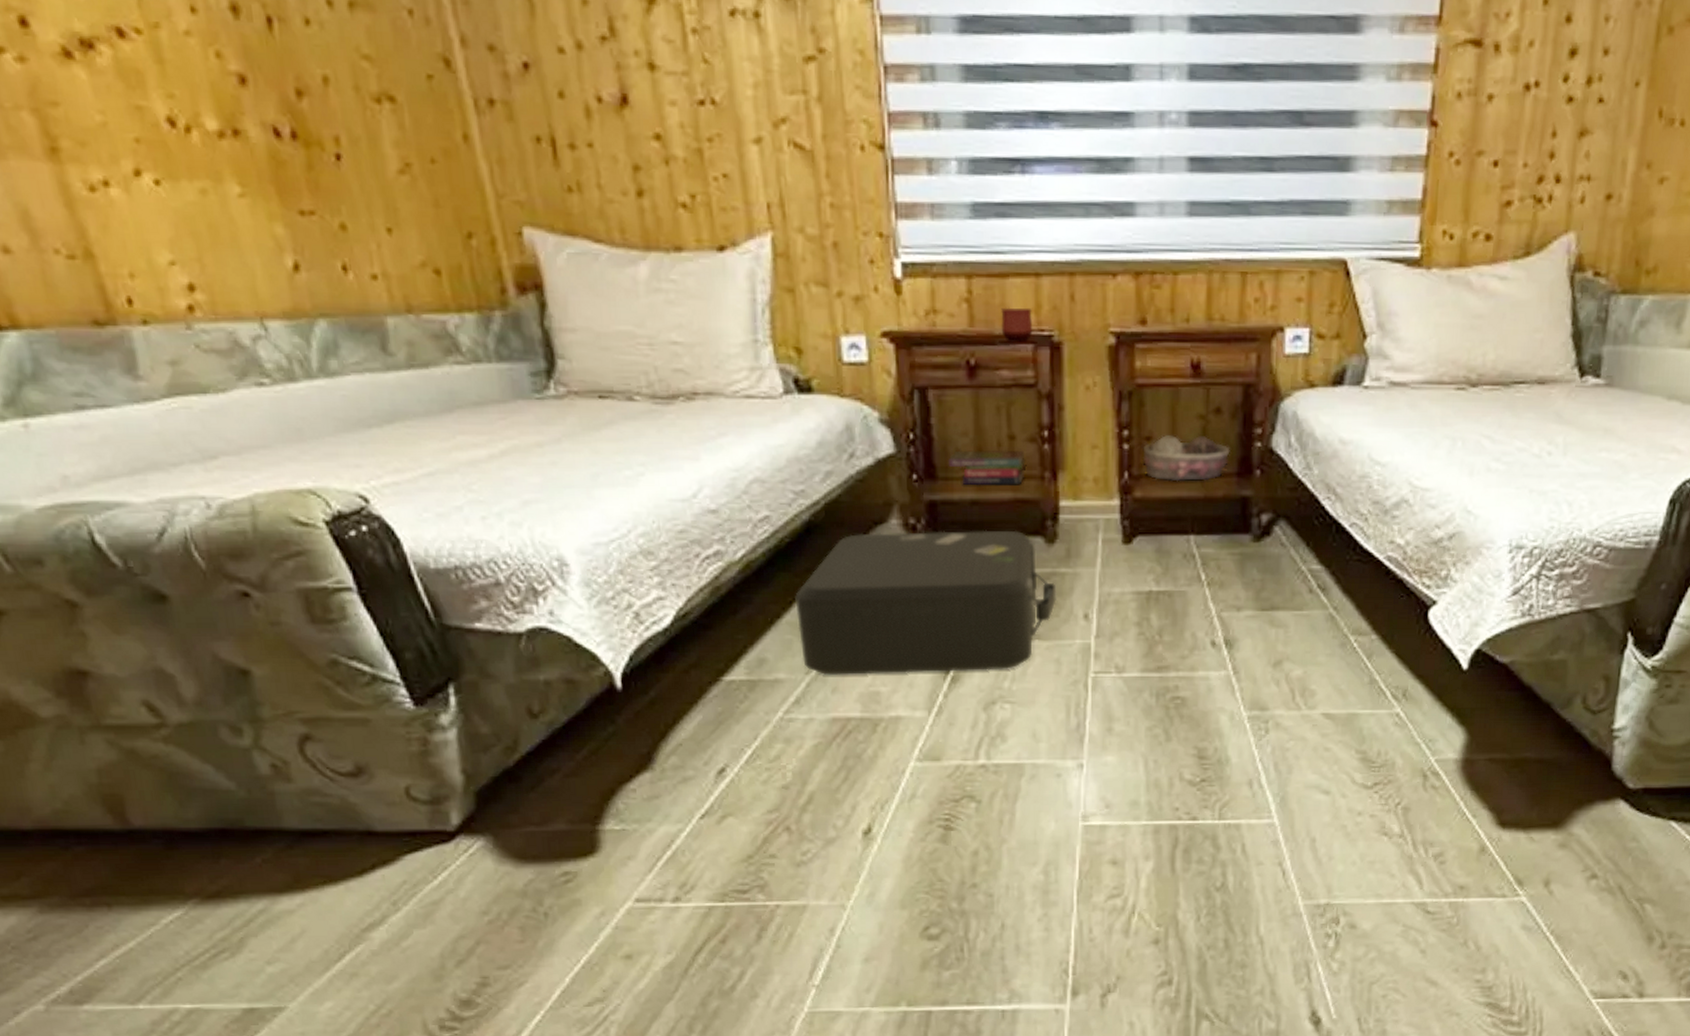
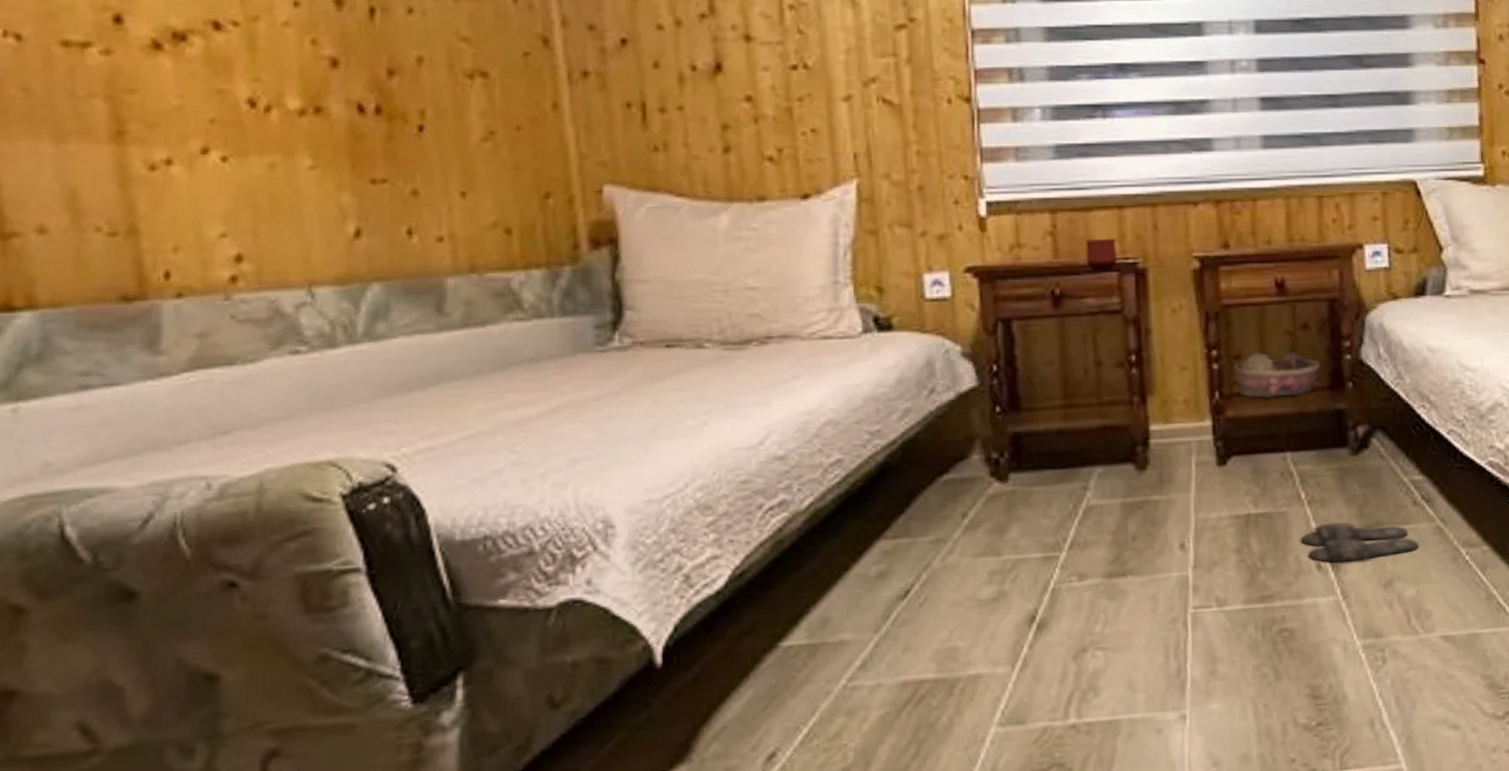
suitcase: present [795,530,1056,675] -> none [866,458,1150,632]
books: present [948,449,1025,486] -> none [1032,376,1113,415]
slippers: none [1198,604,1310,641] -> present [1301,521,1419,563]

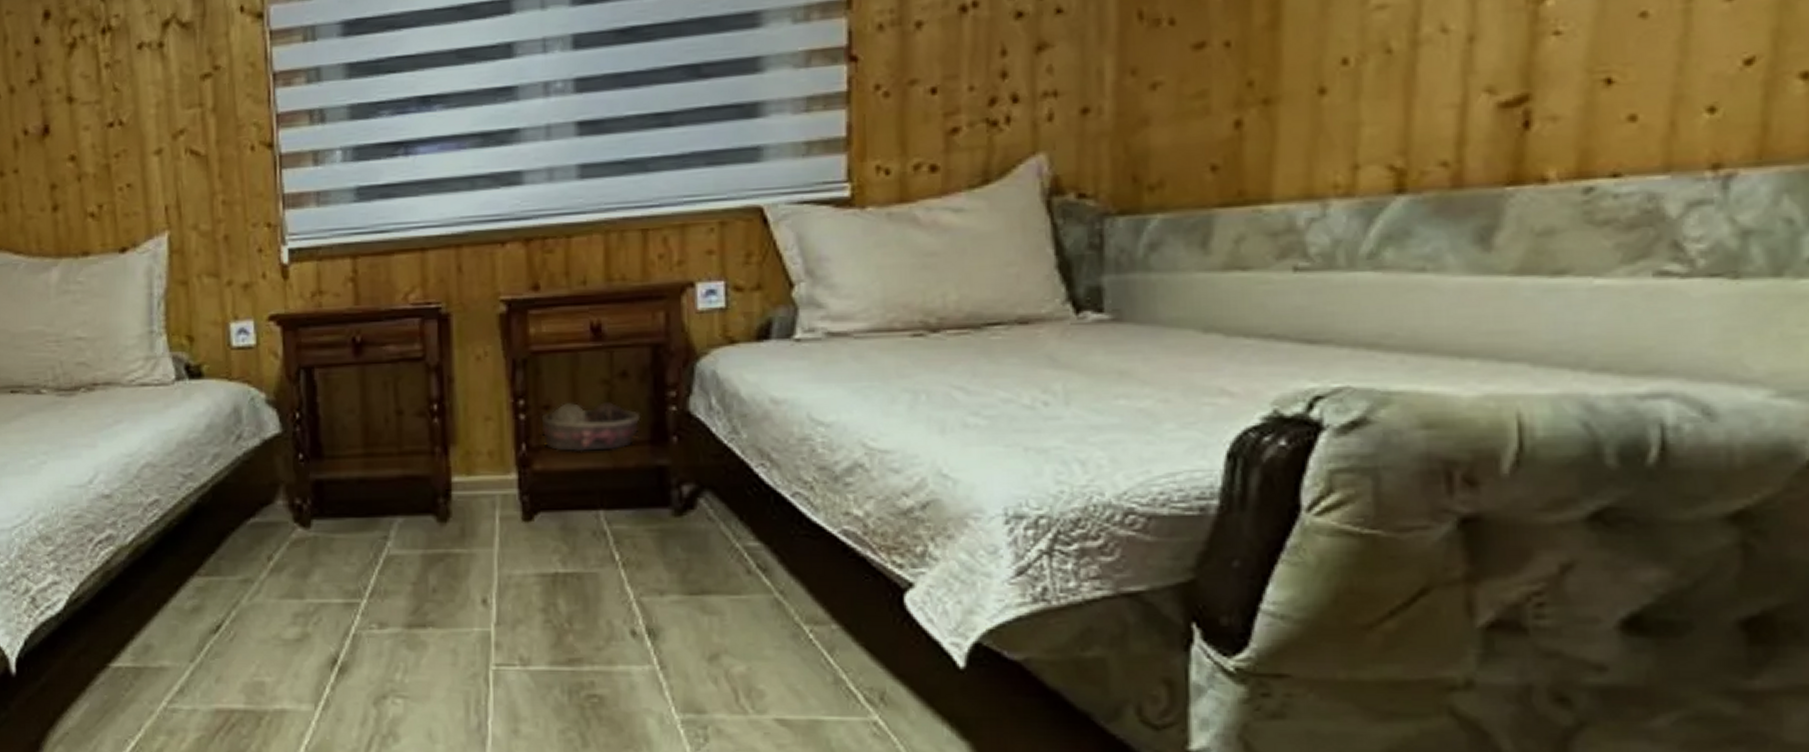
mug: present [1085,238,1118,272] -> none [387,282,420,318]
slippers: present [1301,521,1419,563] -> none [614,587,752,630]

